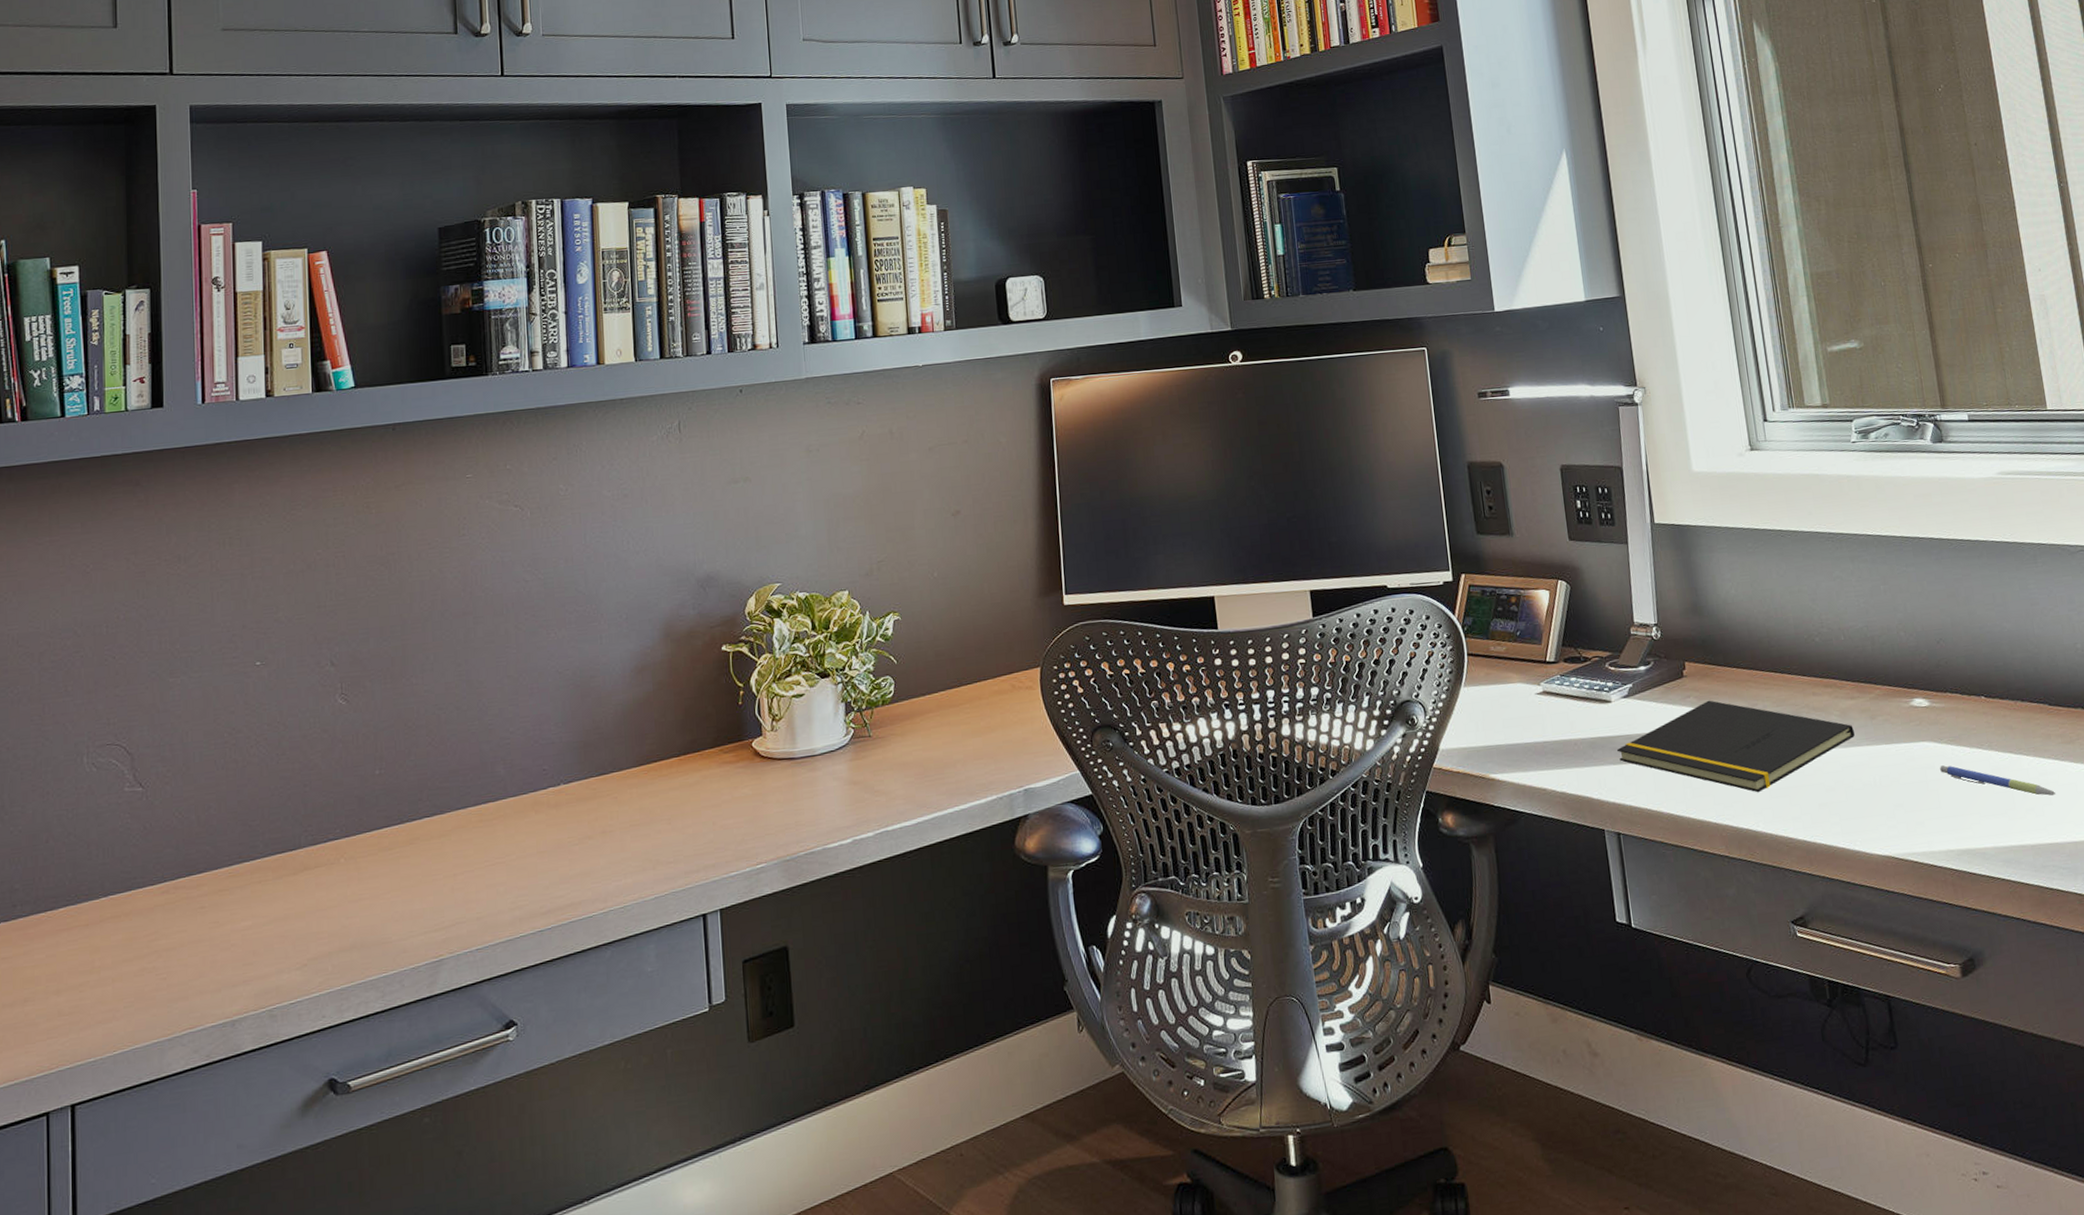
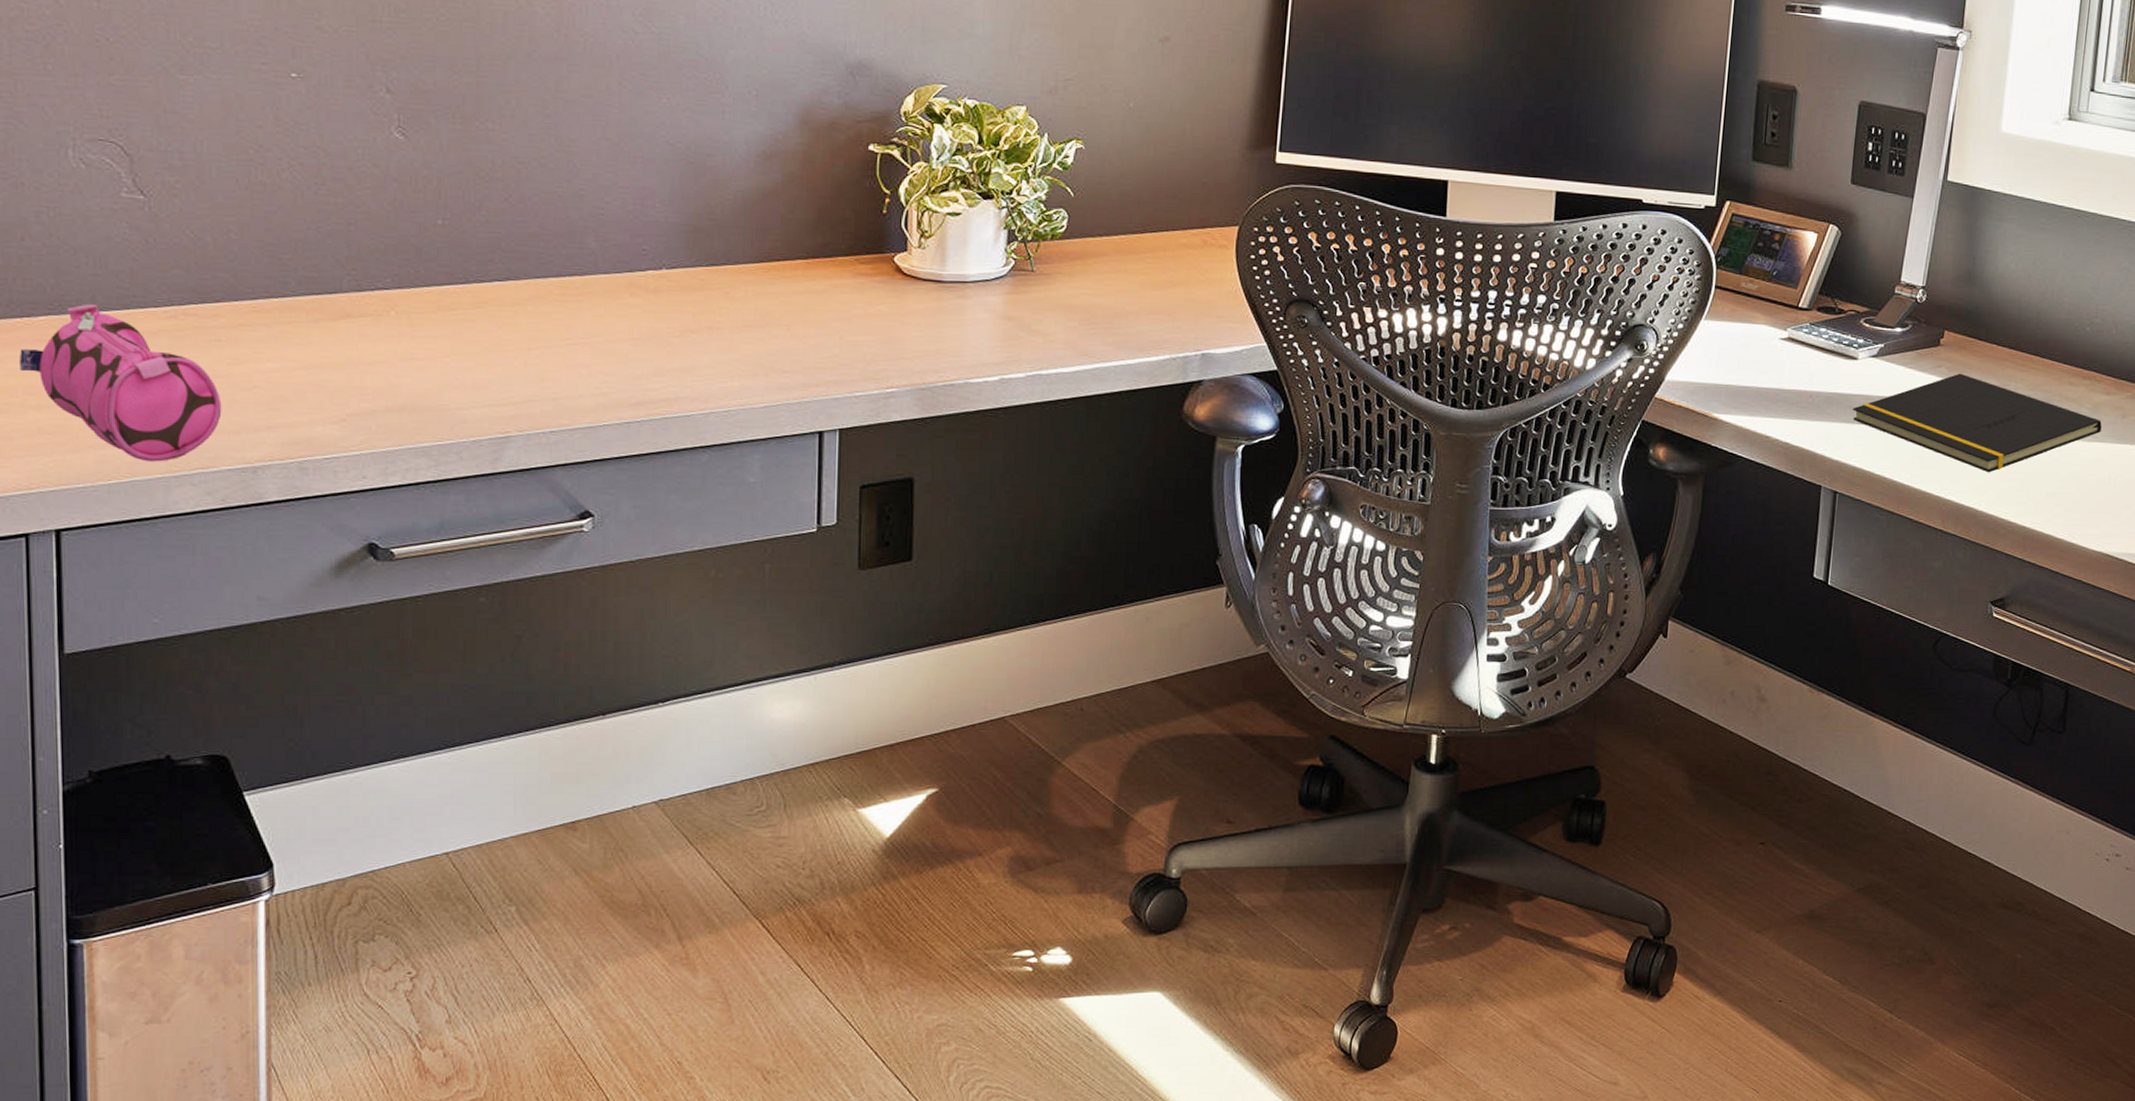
pencil case: none [44,890,206,1029] -> present [20,303,222,462]

